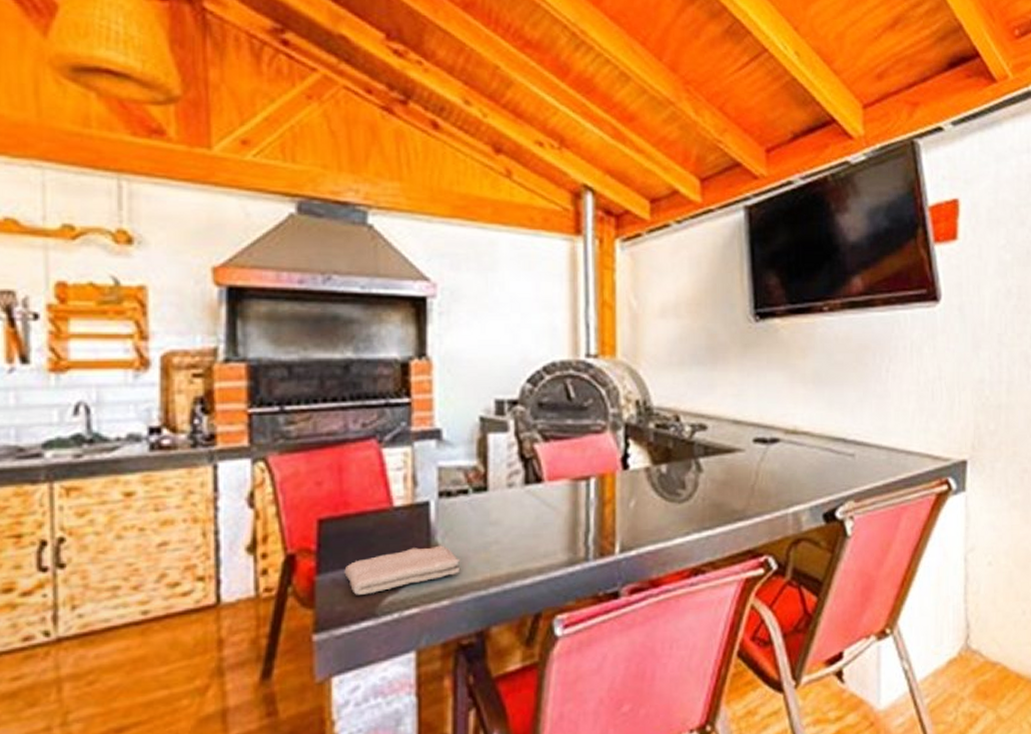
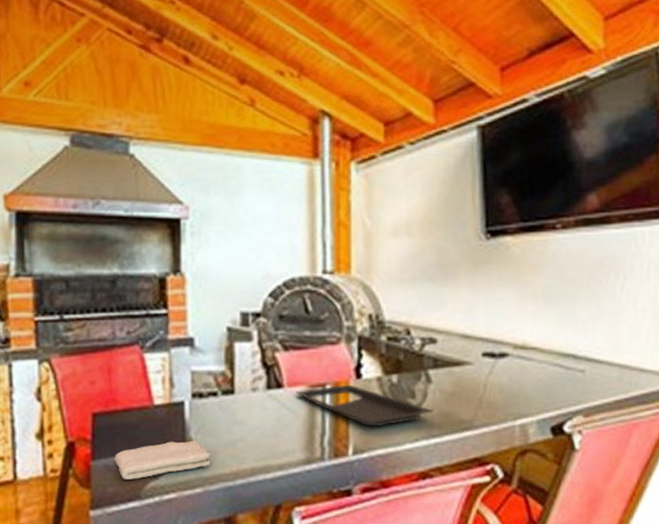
serving tray: none [556,476,705,522] -> present [295,384,434,427]

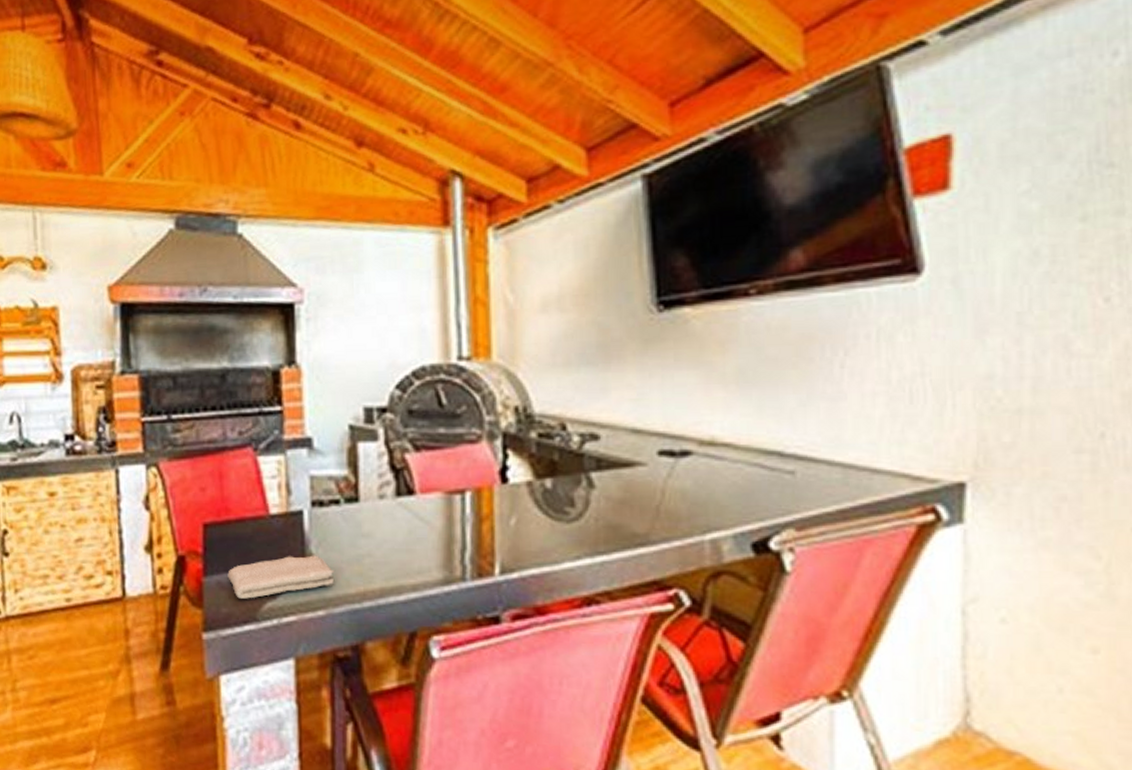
serving tray: present [295,384,434,427] -> none [429,490,598,542]

